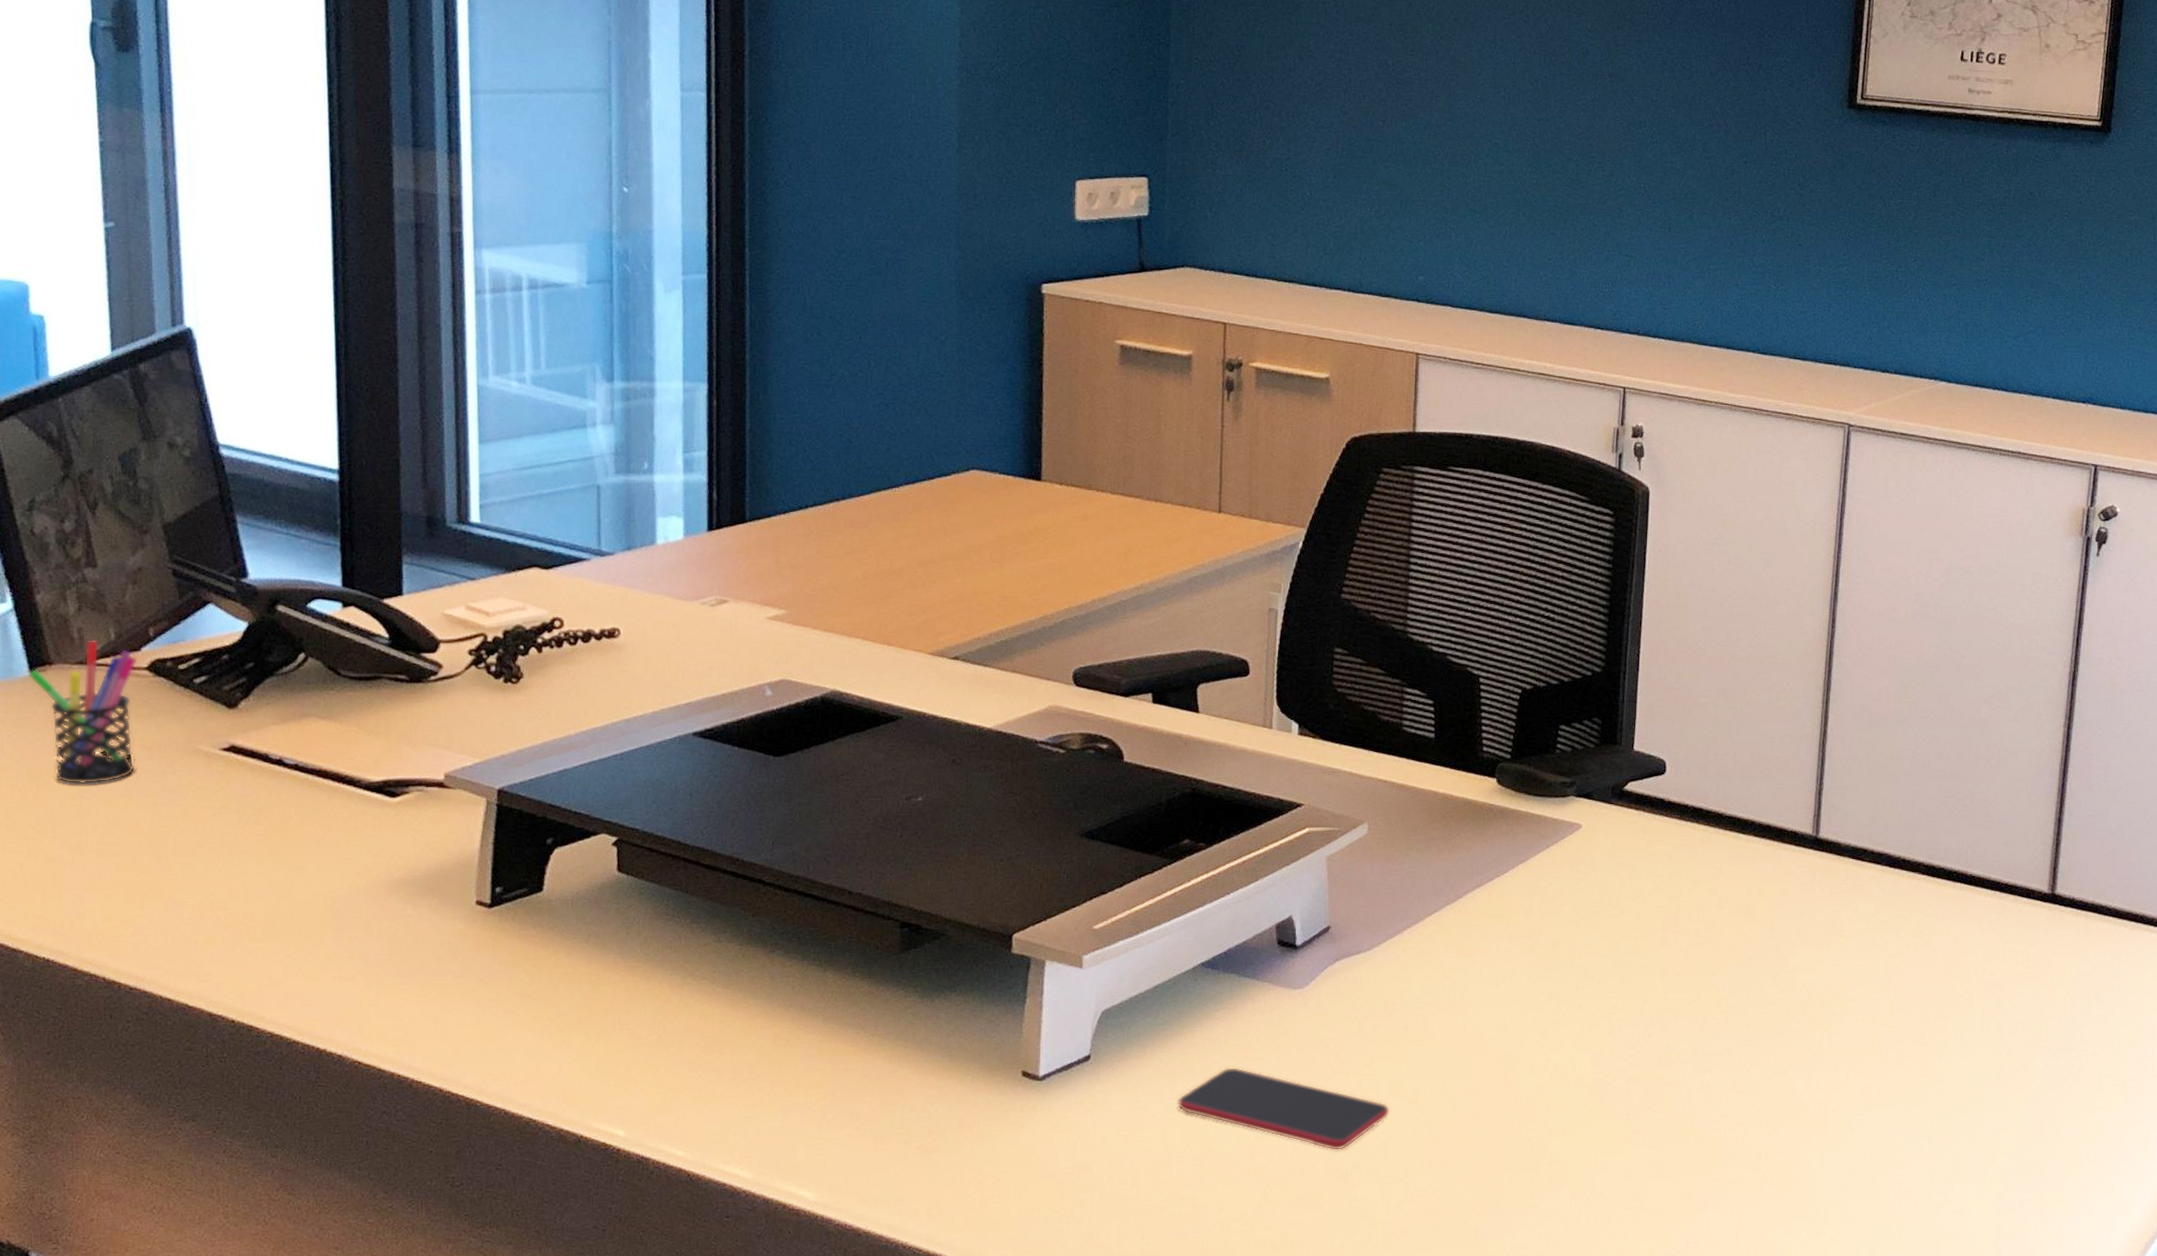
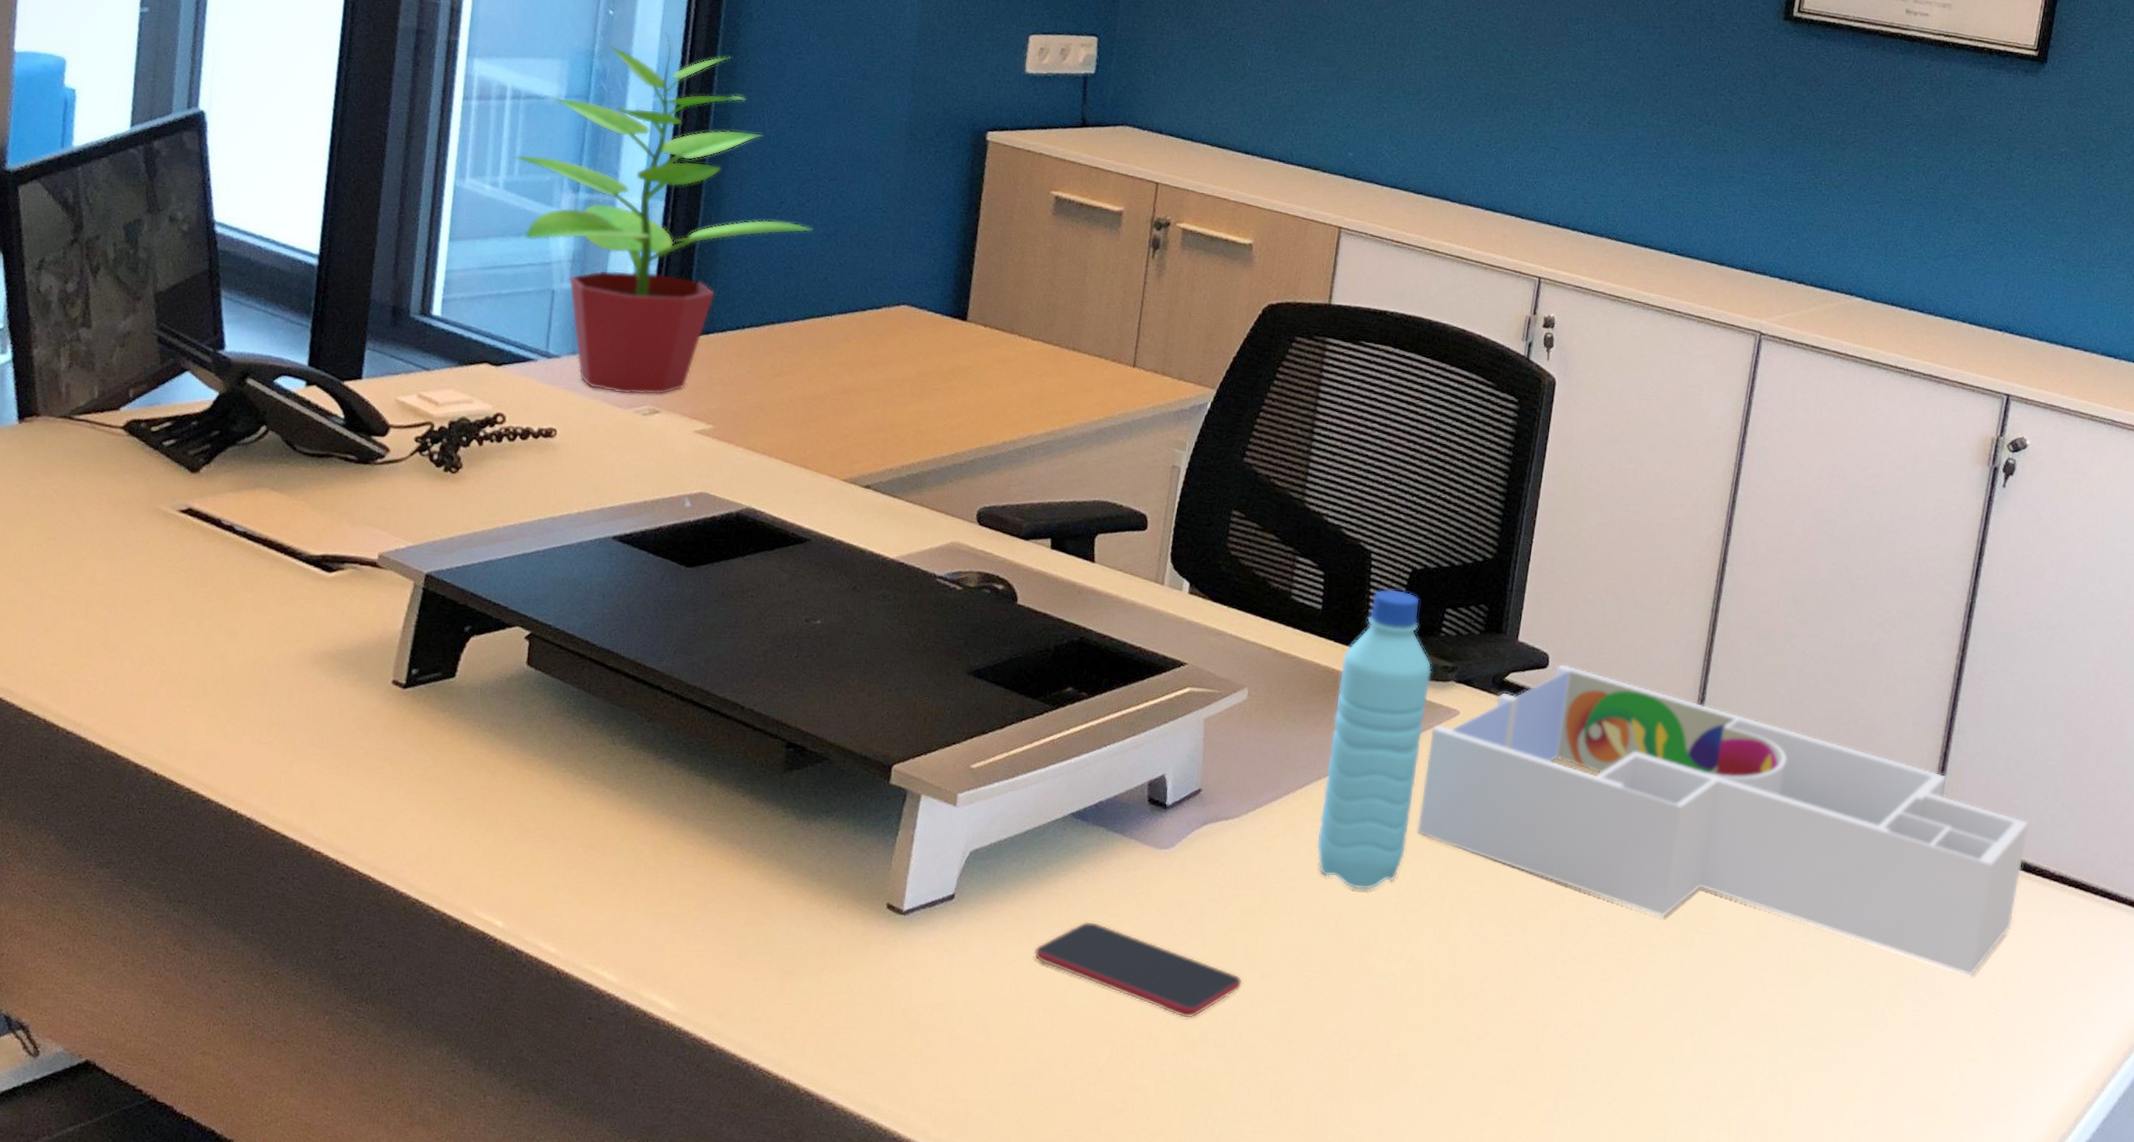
pen holder: present [29,640,138,785] -> none [17,395,116,534]
potted plant: none [537,207,869,587] -> present [513,32,813,395]
water bottle: none [1451,712,1551,1009] -> present [1316,589,1432,891]
desk organizer: none [1549,768,2144,1028] -> present [1416,663,2029,976]

